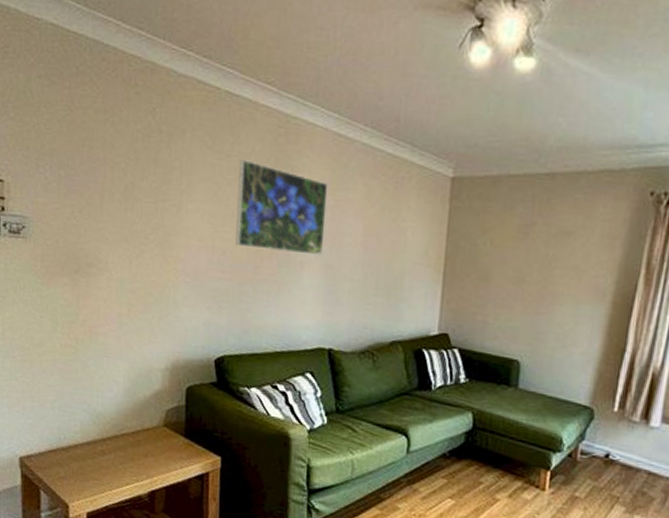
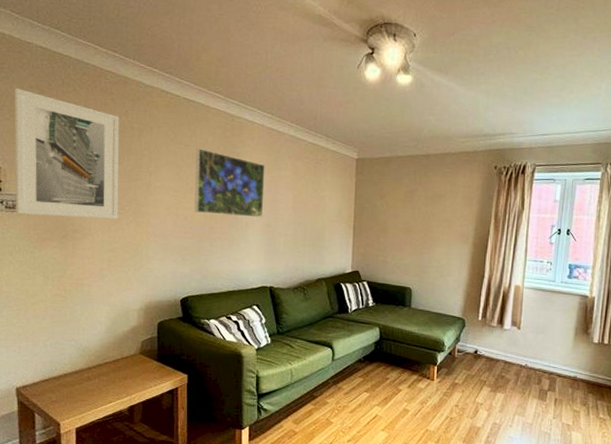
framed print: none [19,77,145,251] -> present [14,87,120,219]

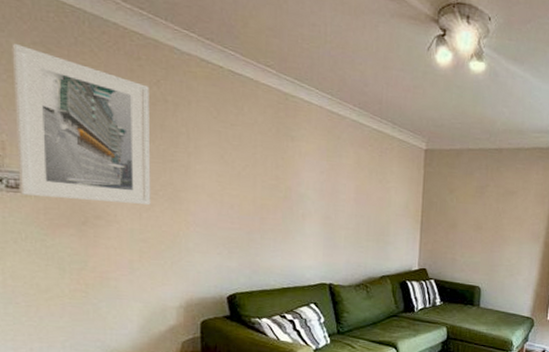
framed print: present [193,148,265,218] -> none [241,128,324,209]

